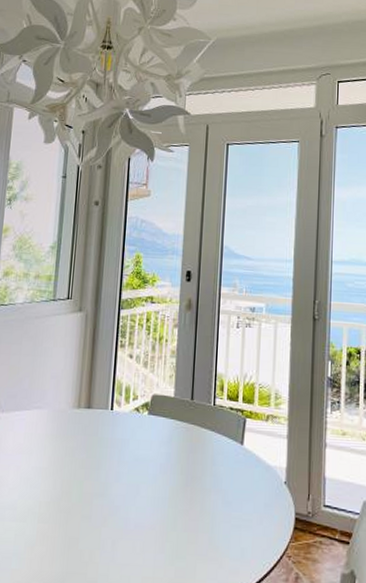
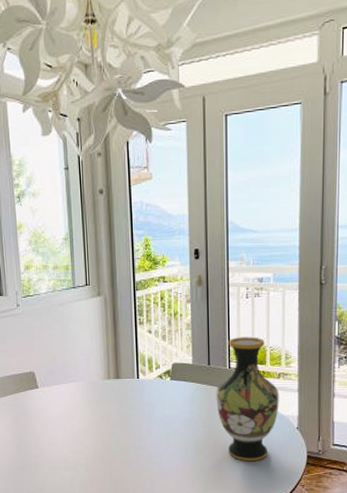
vase: none [197,370,267,522] -> present [216,337,279,462]

